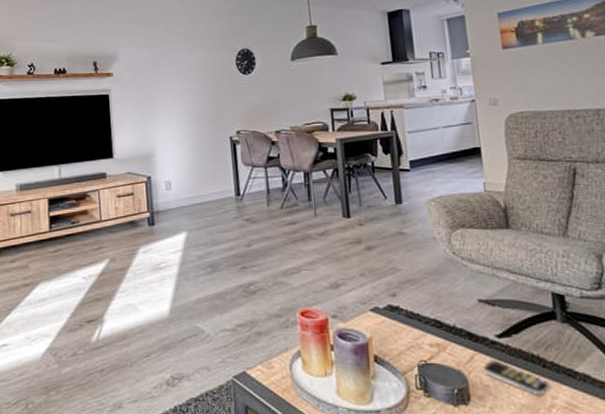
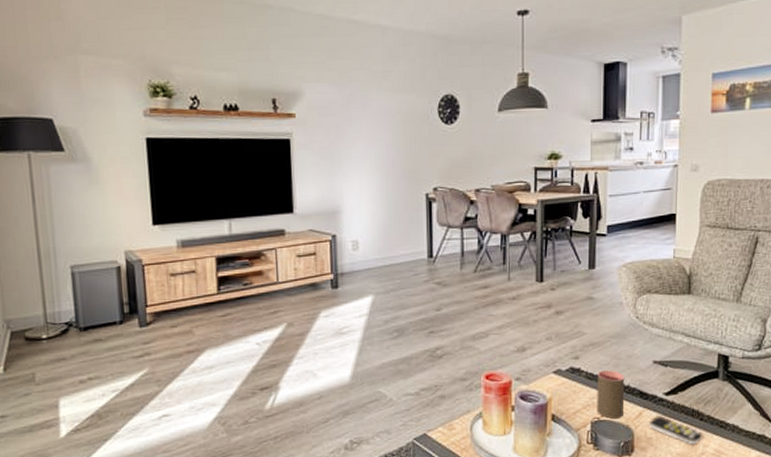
cup: none [418,309,453,363] -> present [597,370,625,420]

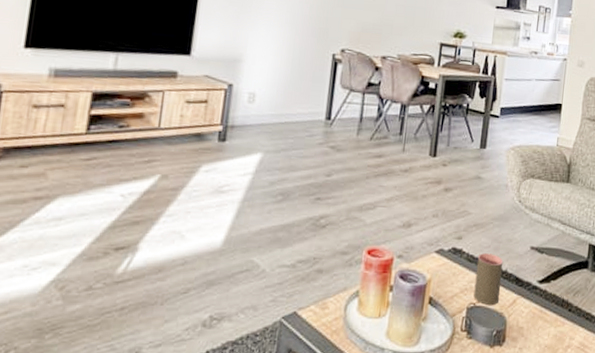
remote control: present [650,416,703,445] -> none [522,305,570,337]

